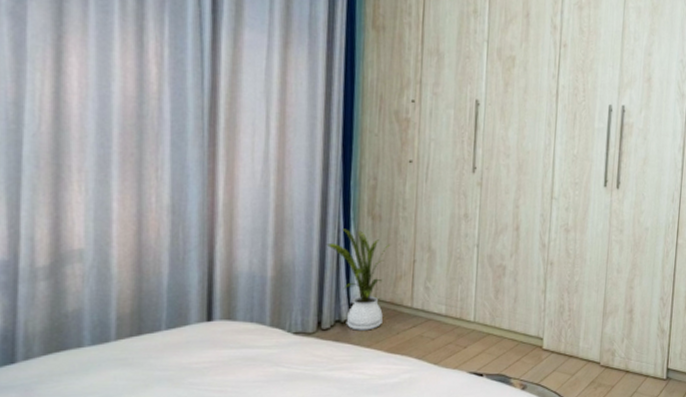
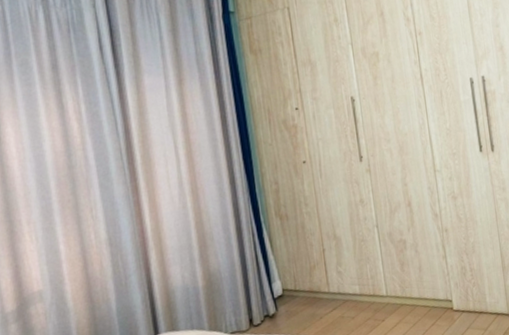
house plant: present [326,228,391,331] -> none [244,231,306,322]

